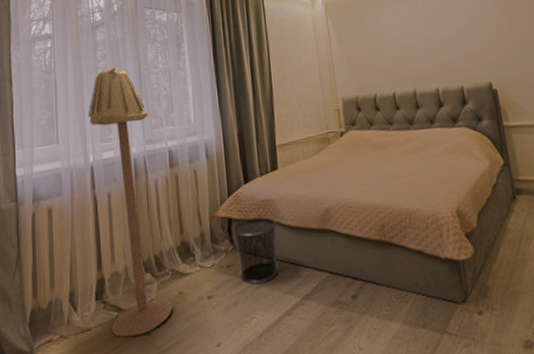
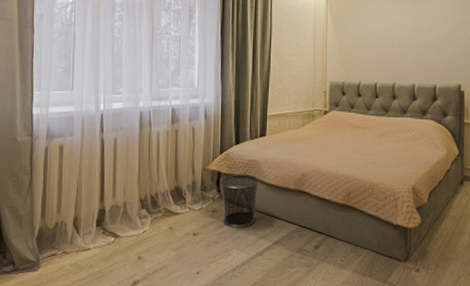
floor lamp: present [88,66,174,337] -> none [102,28,163,258]

